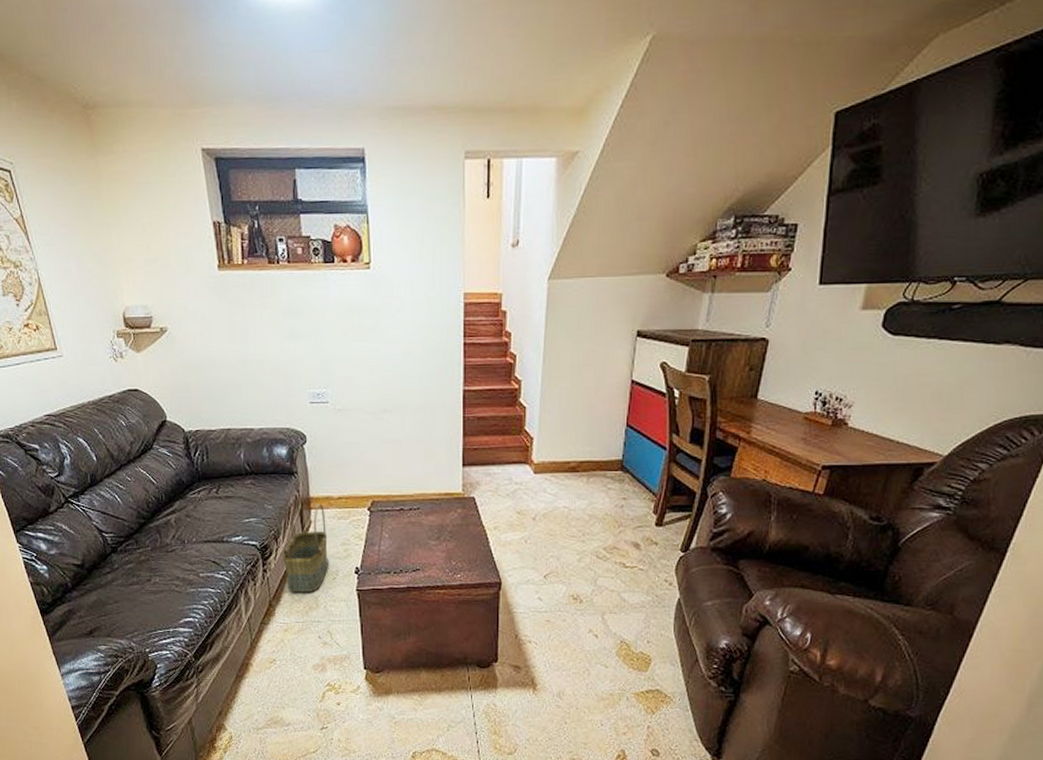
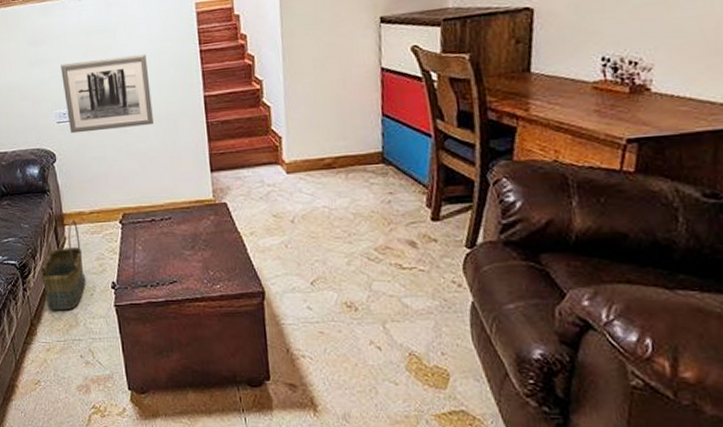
wall art: none [318,340,410,416] -> present [61,54,154,134]

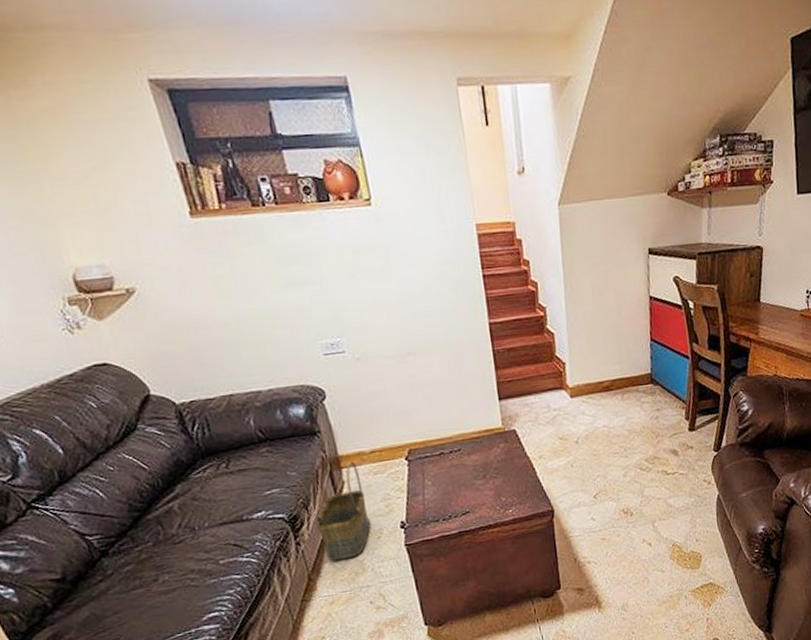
wall art: present [61,54,154,134] -> none [323,278,437,367]

